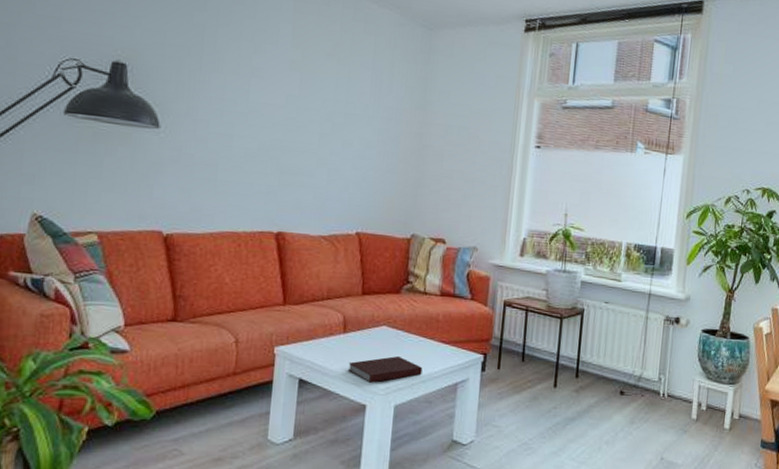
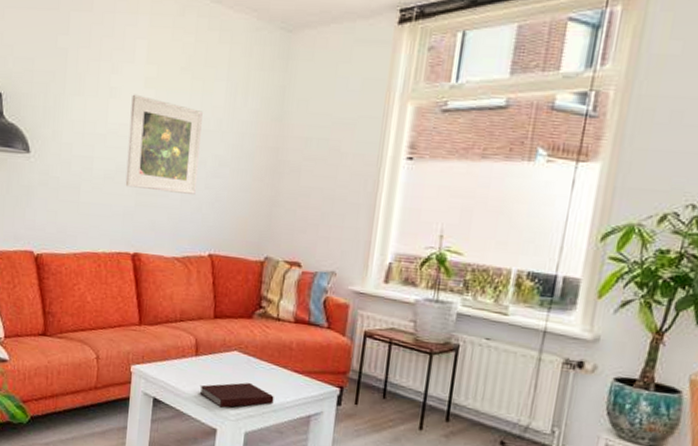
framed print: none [268,75,349,175] -> present [125,94,203,194]

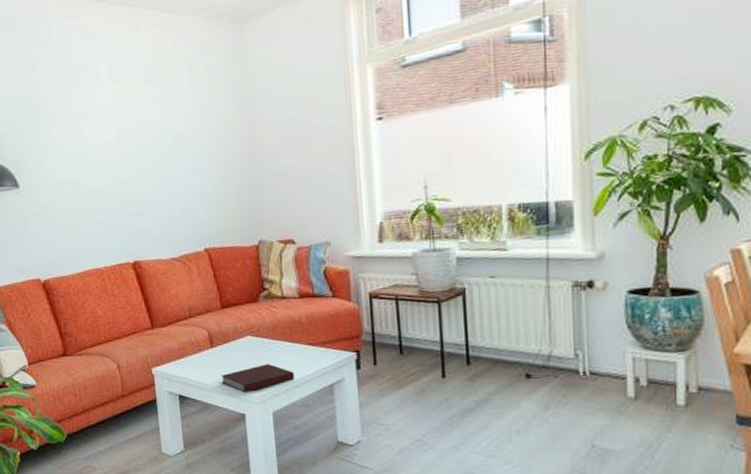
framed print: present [125,94,203,194] -> none [103,112,181,201]

